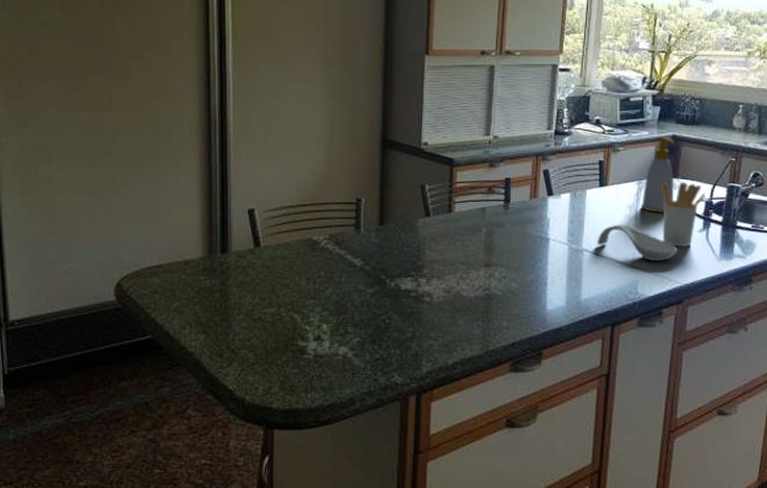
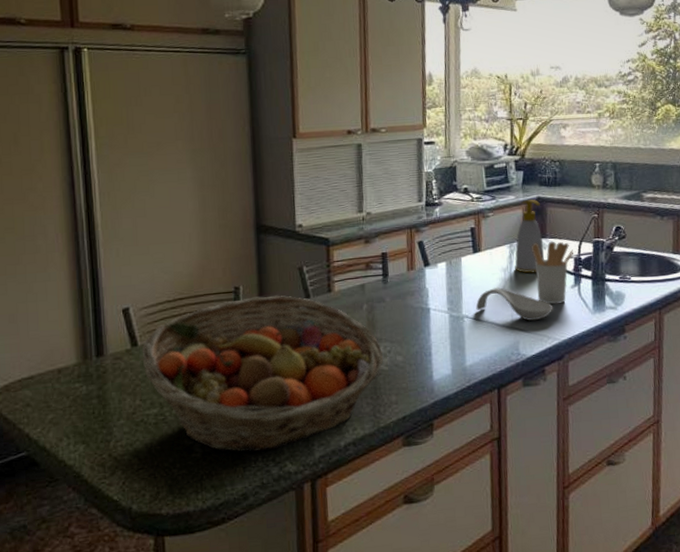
fruit basket: none [264,210,498,361] -> present [141,295,384,452]

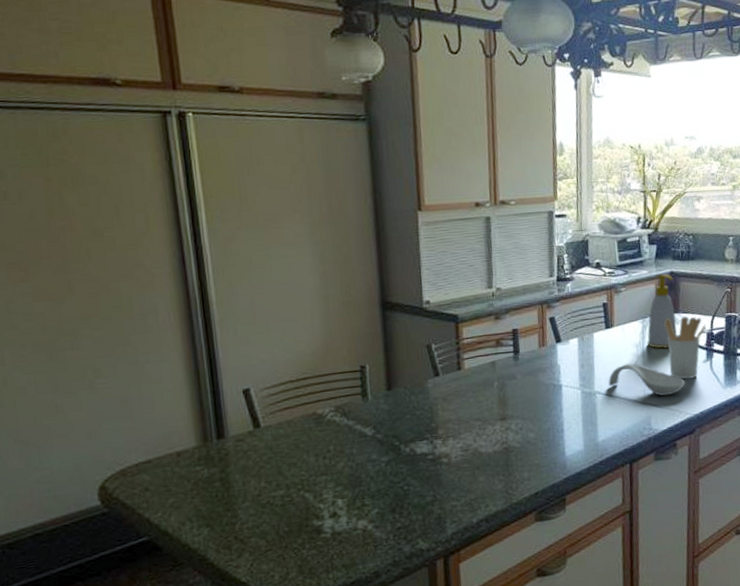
fruit basket: present [141,295,384,452] -> none [265,373,516,532]

